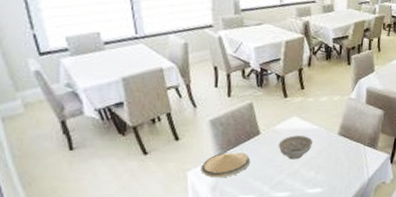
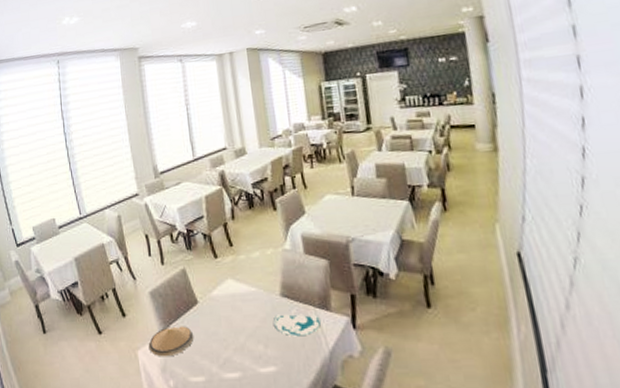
decorative bowl: present [278,135,313,160] -> none [218,301,254,331]
plate: none [328,146,367,167] -> present [274,309,320,337]

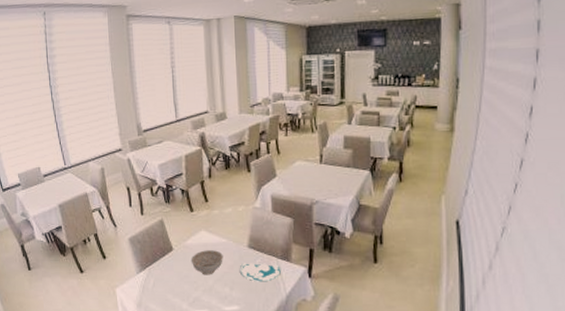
plate: present [148,326,194,357] -> none [126,269,168,295]
decorative bowl: none [218,301,254,331] -> present [190,250,223,275]

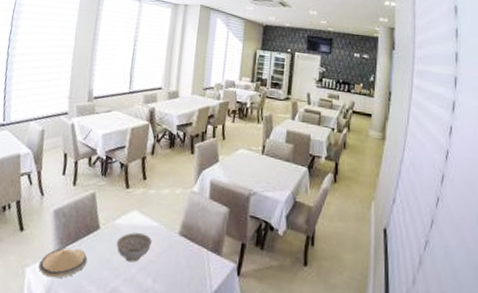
plate: none [126,269,168,295] -> present [38,247,88,278]
plate: present [240,259,281,282] -> none [167,249,210,276]

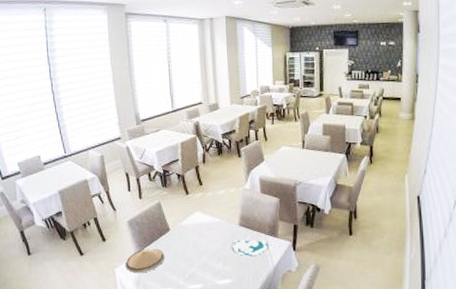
decorative bowl: present [116,232,152,263] -> none [186,229,217,253]
plate: none [167,249,210,276] -> present [232,236,269,257]

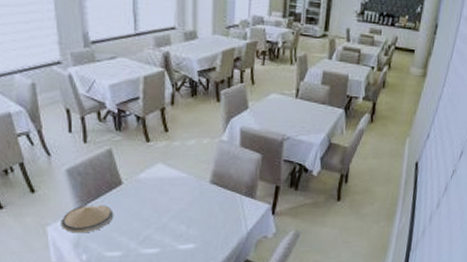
plate: present [232,236,269,257] -> none [200,196,244,219]

